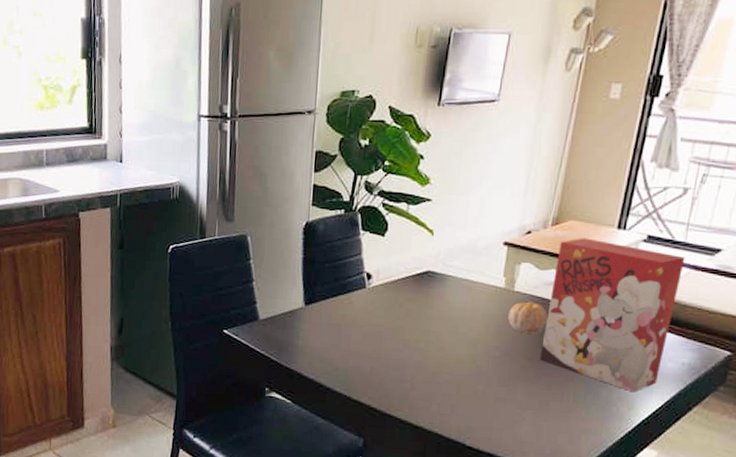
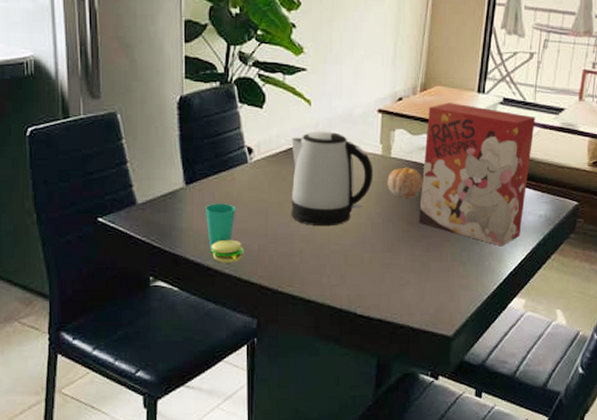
cup: none [321,324,356,383] -> present [206,203,244,263]
kettle: none [405,260,495,356] -> present [291,131,374,227]

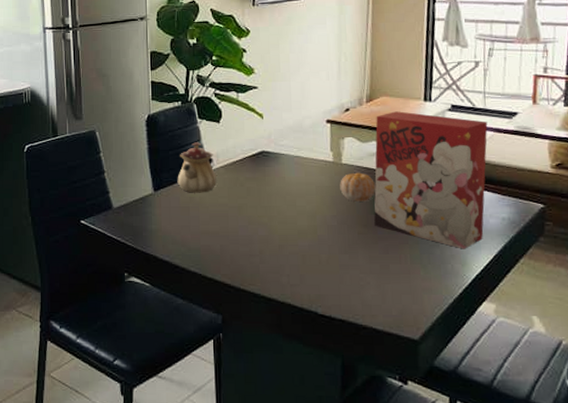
cup: present [206,203,244,263] -> none [172,207,208,262]
teapot: none [212,130,257,187] -> present [177,142,217,193]
kettle: present [291,131,374,227] -> none [246,141,326,229]

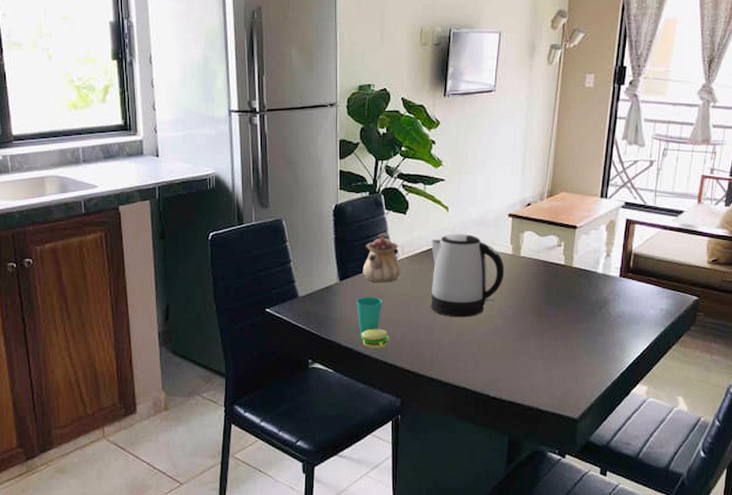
cup: none [172,207,208,262] -> present [356,297,390,349]
kettle: none [246,141,326,229] -> present [430,233,505,318]
fruit: present [340,172,375,201] -> none [517,265,549,292]
cereal box: present [374,111,488,249] -> none [546,207,656,337]

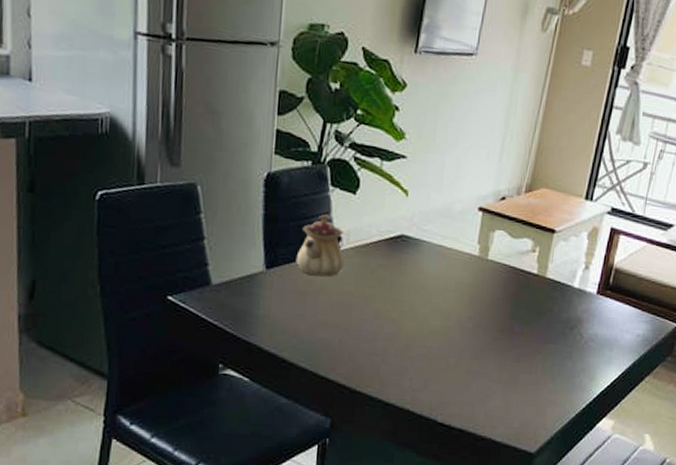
cup: present [356,297,390,349] -> none [285,291,324,357]
kettle: present [430,233,505,318] -> none [376,224,469,327]

